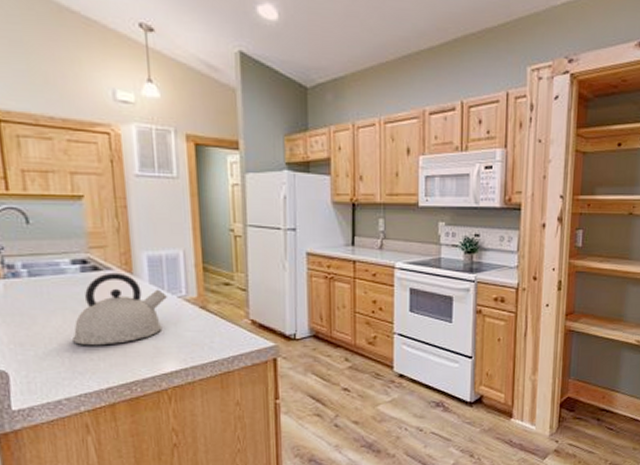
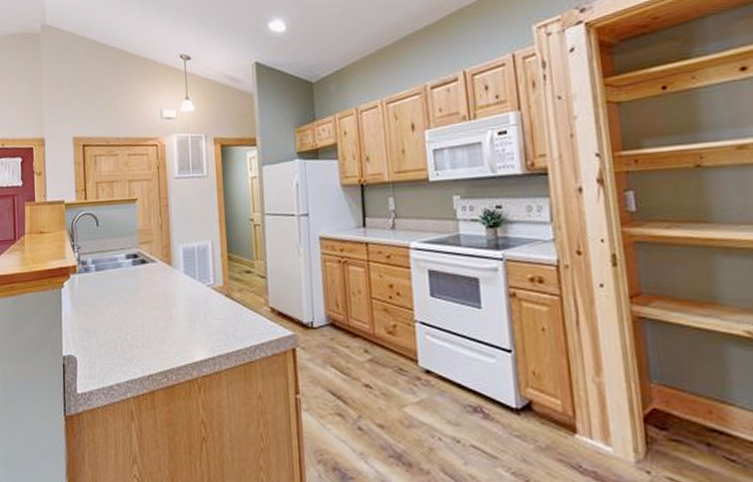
kettle: present [73,272,167,346] -> none [124,264,198,334]

